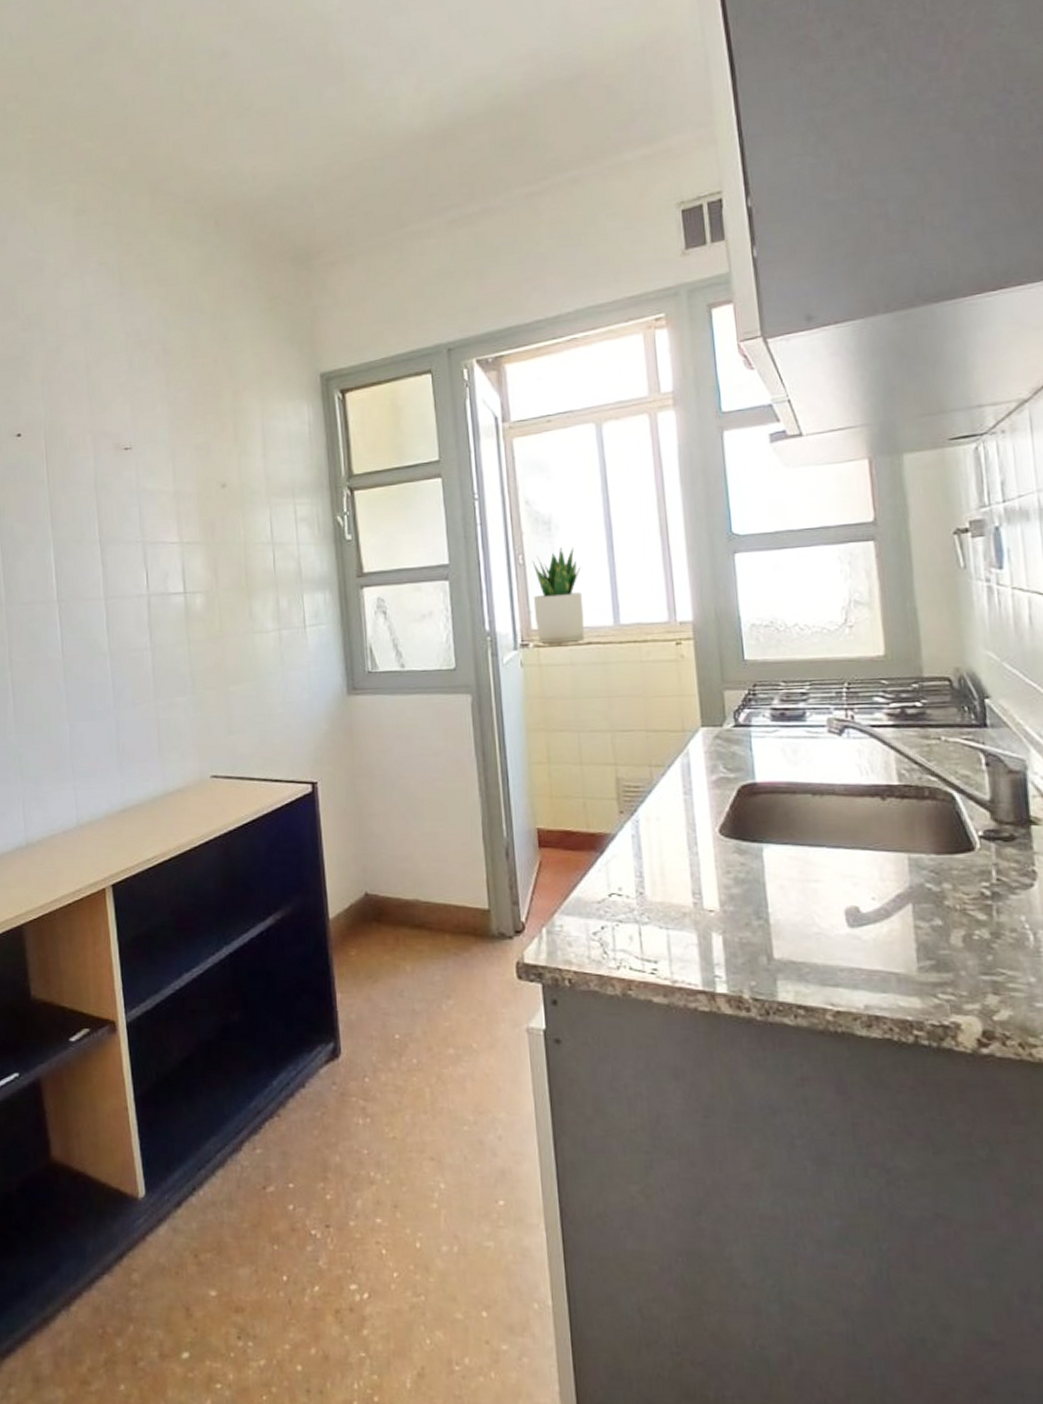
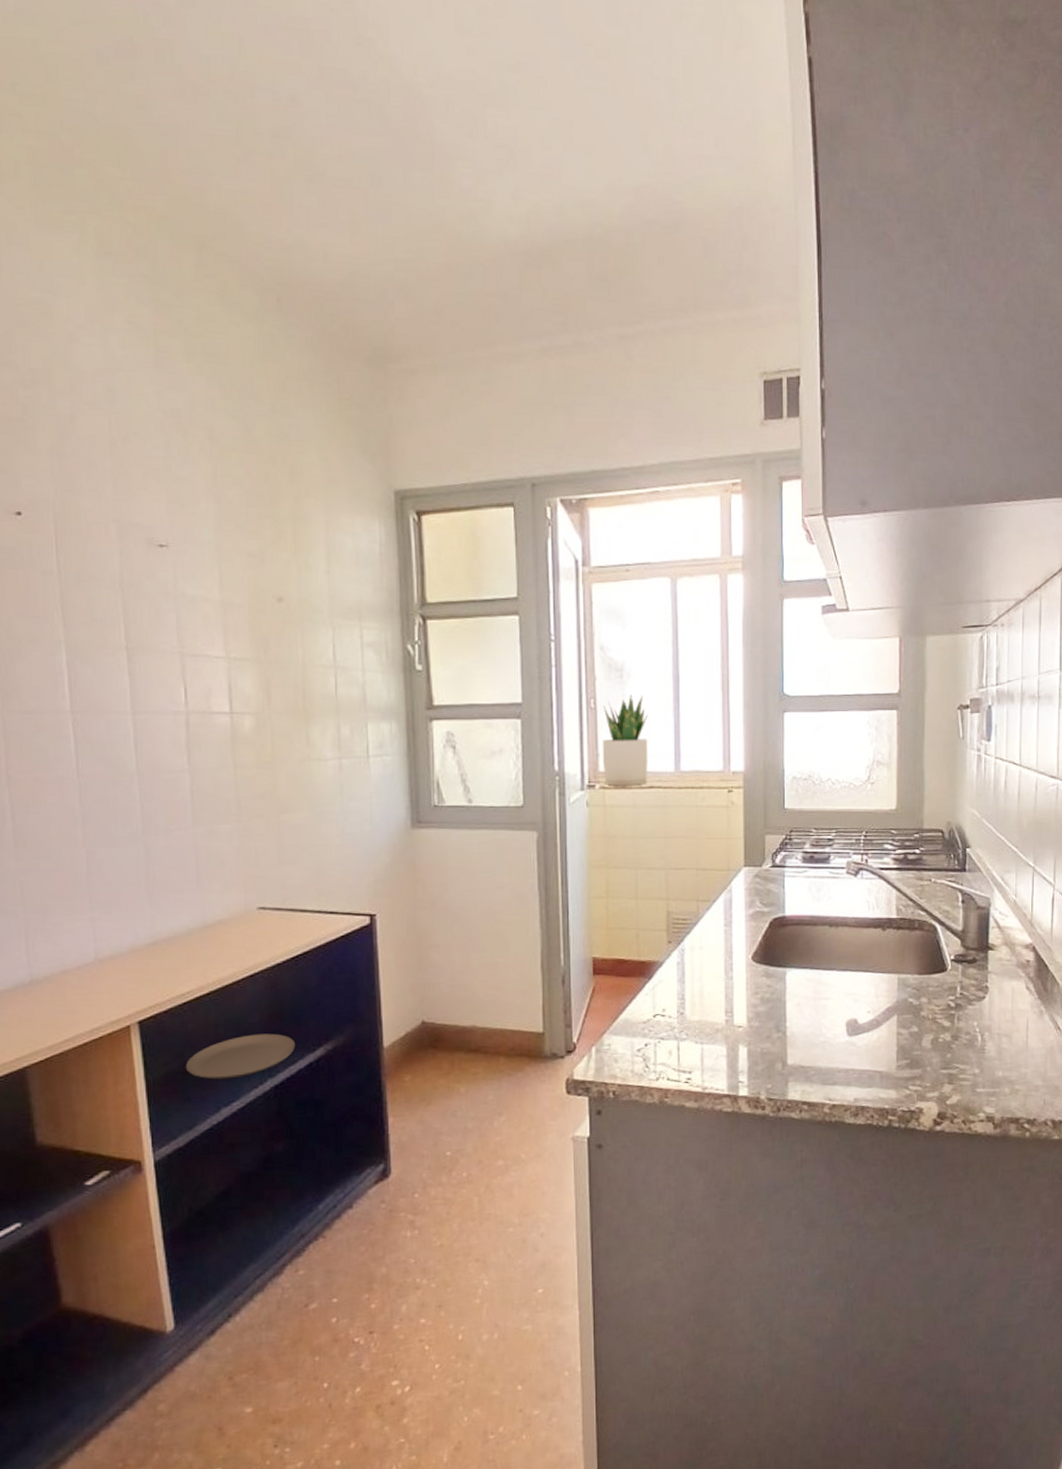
plate: none [151,900,248,945] -> present [185,1033,296,1080]

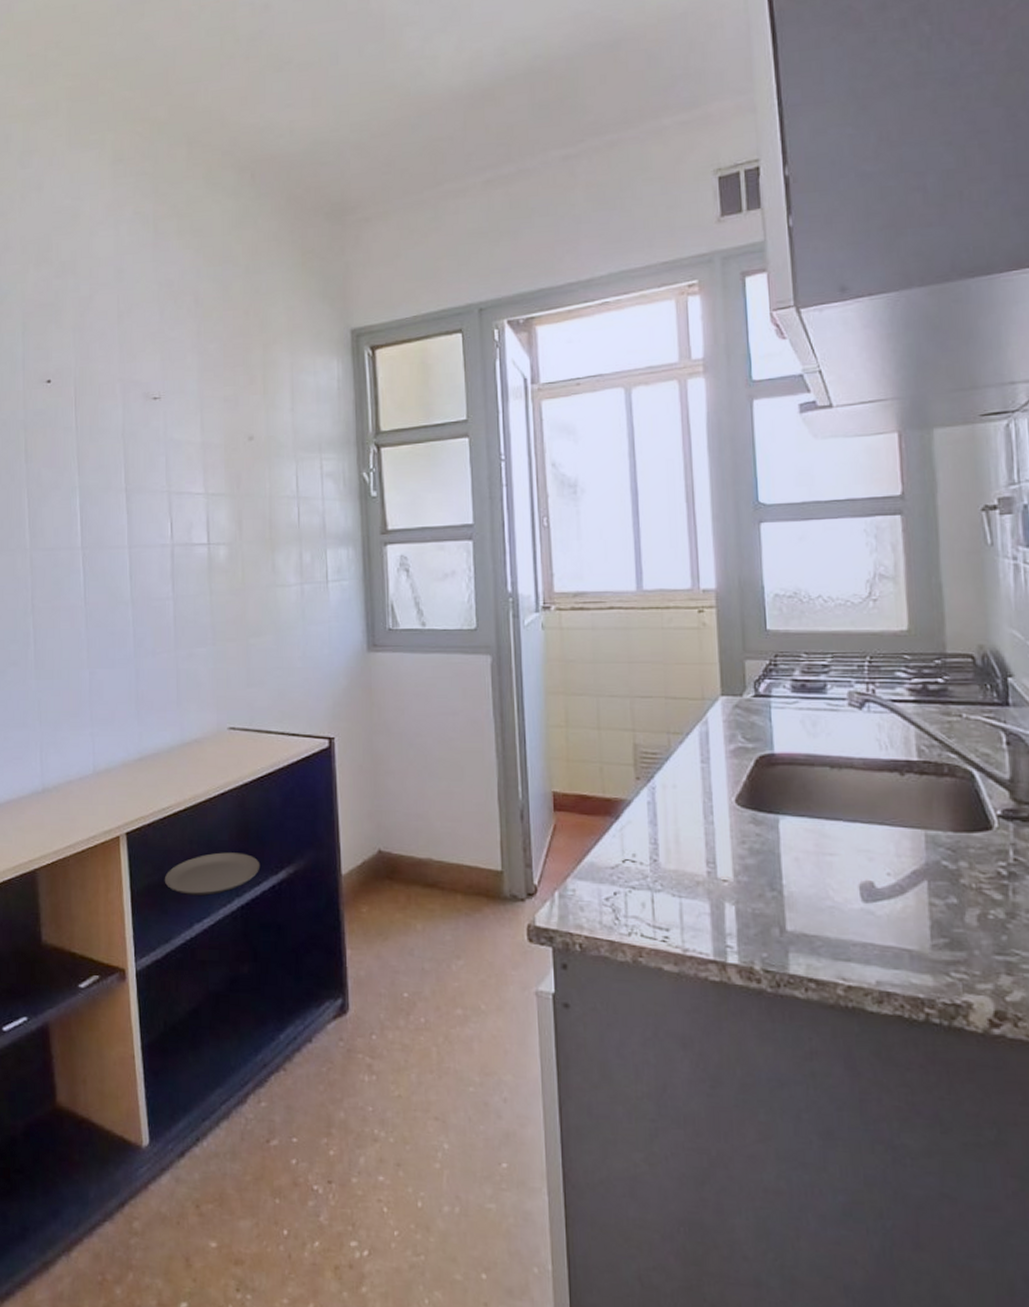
planter: present [602,695,648,786] -> none [556,511,607,608]

